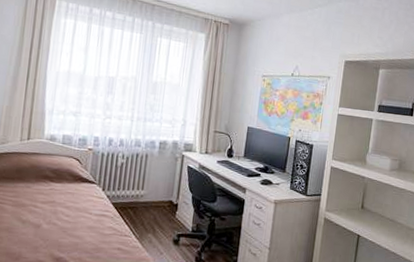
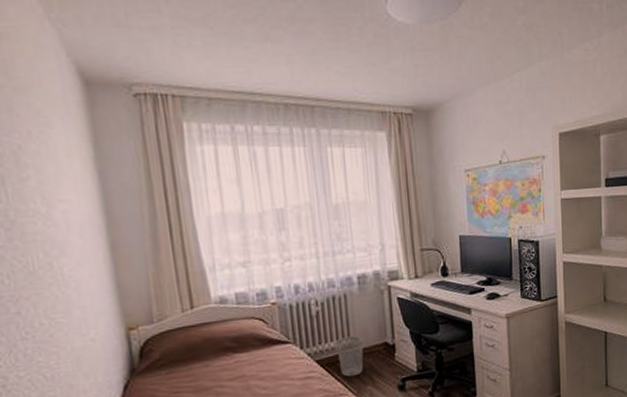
wastebasket: none [130,189,154,223] -> present [335,335,364,377]

